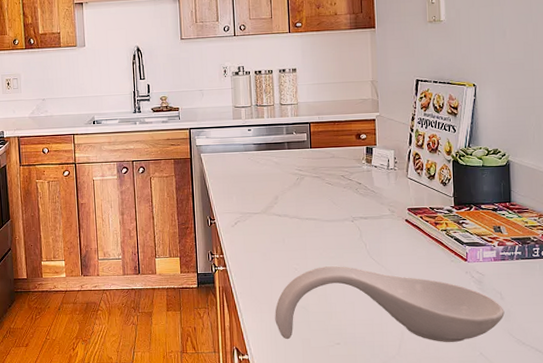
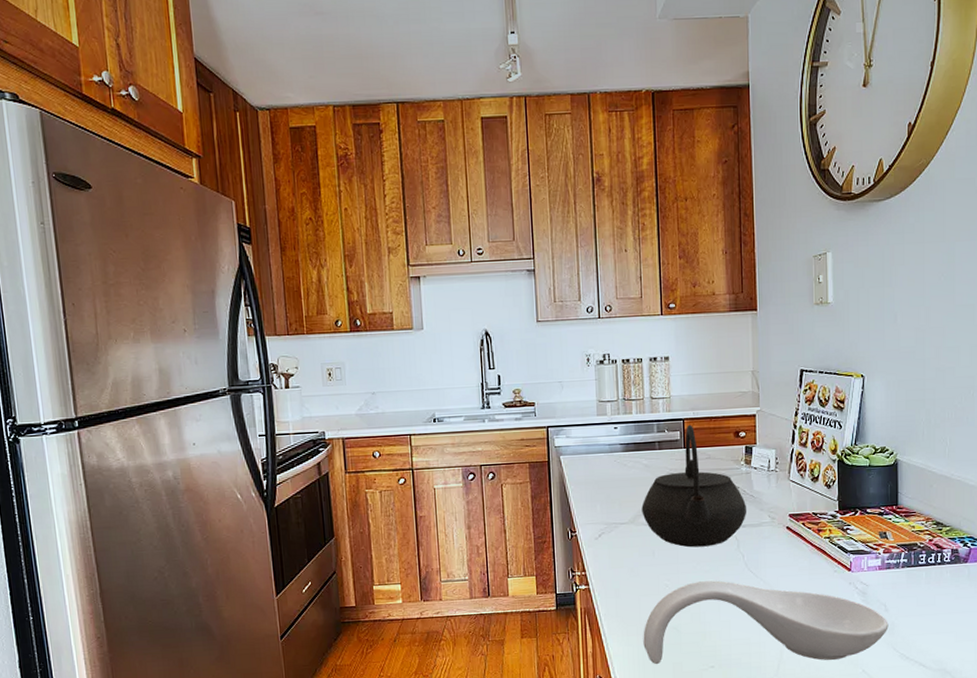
kettle: none [273,127,369,236] -> present [641,424,747,548]

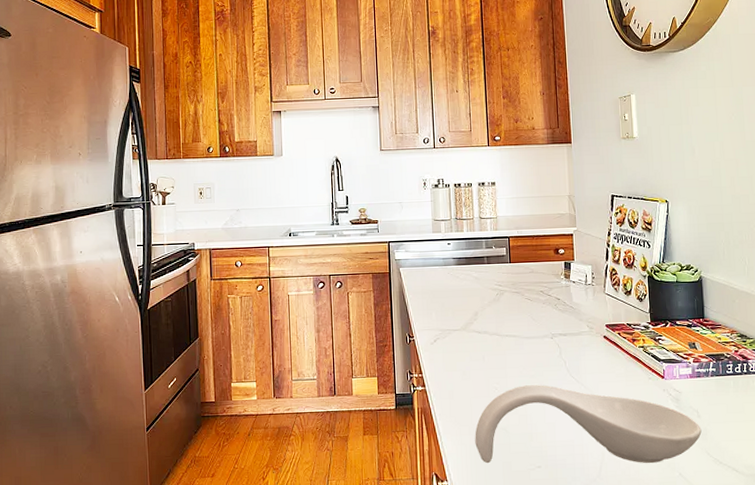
kettle: present [641,424,747,548] -> none [472,241,568,354]

